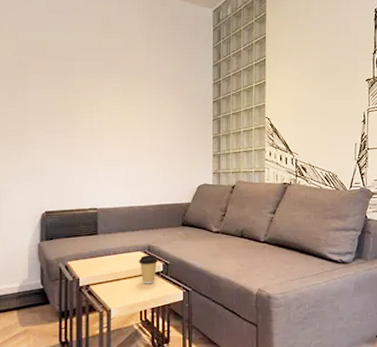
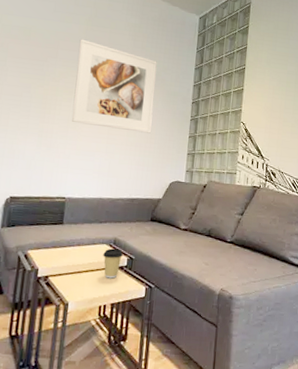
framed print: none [94,47,174,138] -> present [71,39,157,133]

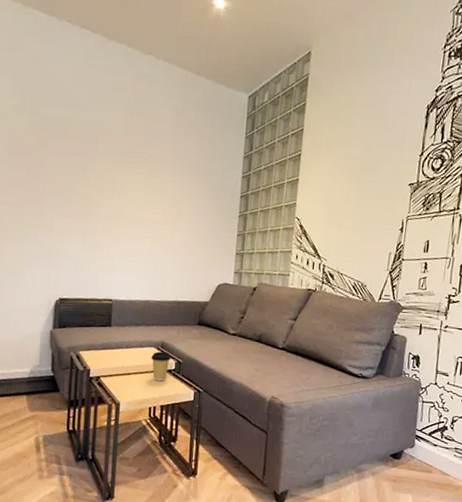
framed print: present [71,39,157,133] -> none [114,129,202,232]

